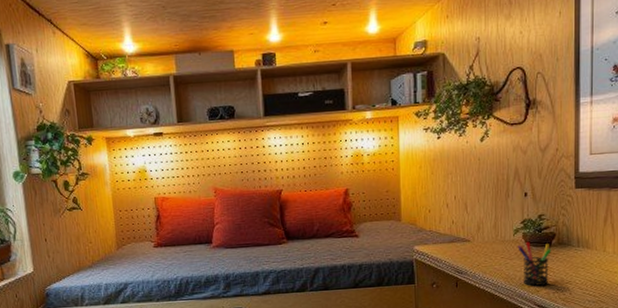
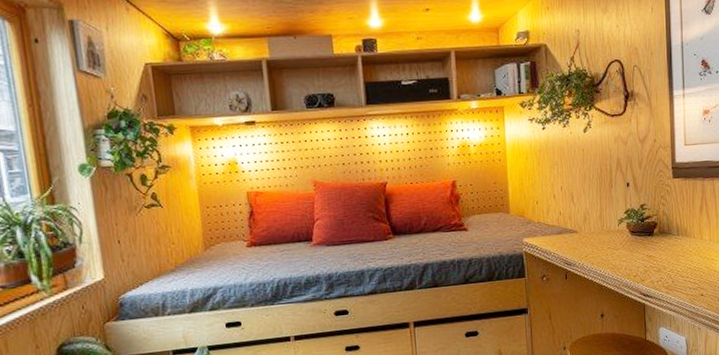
pen holder: present [517,241,552,286] -> none [622,231,654,275]

